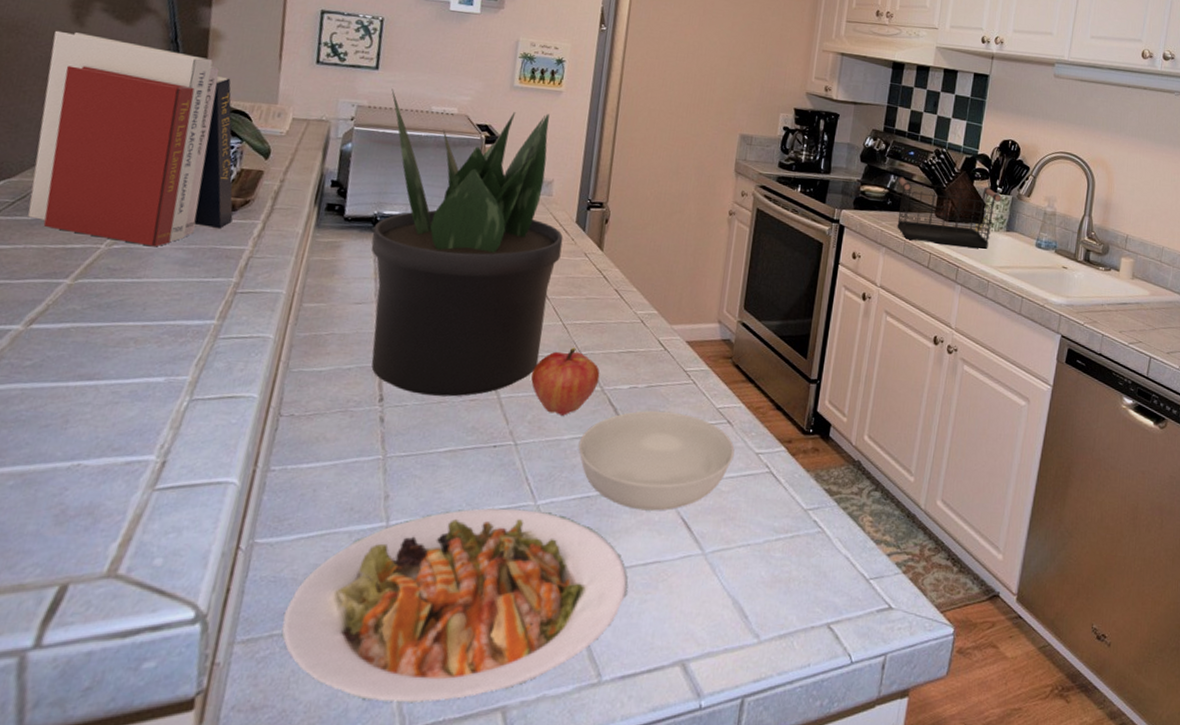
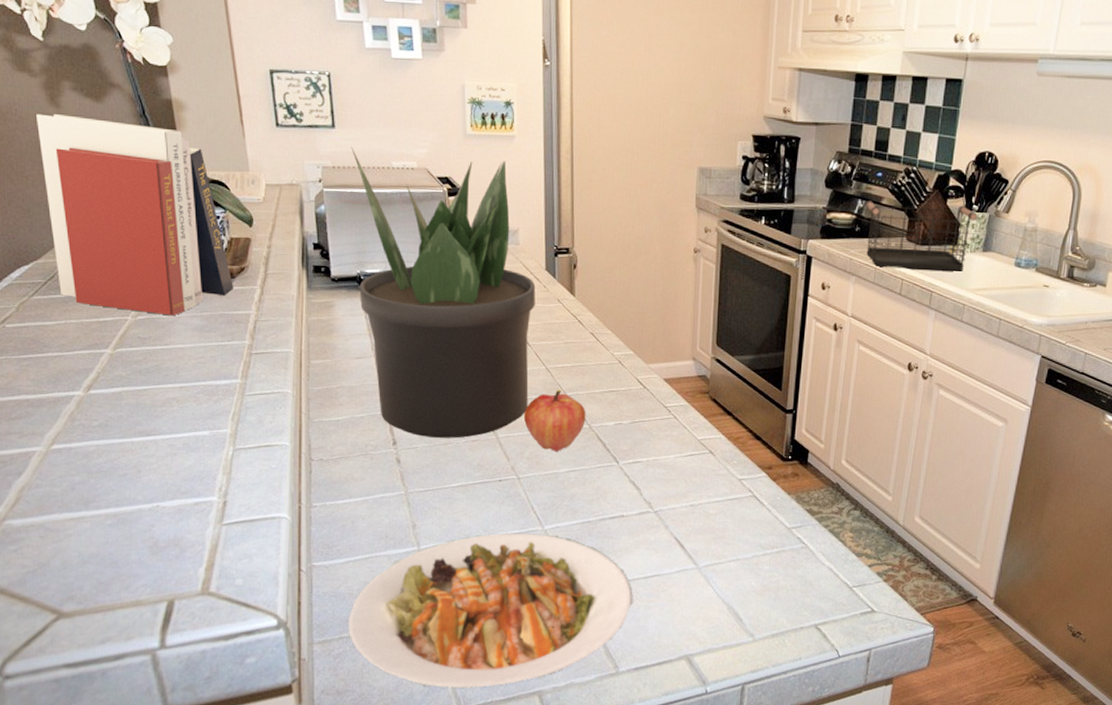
bowl: present [578,410,735,511] -> none [574,444,718,533]

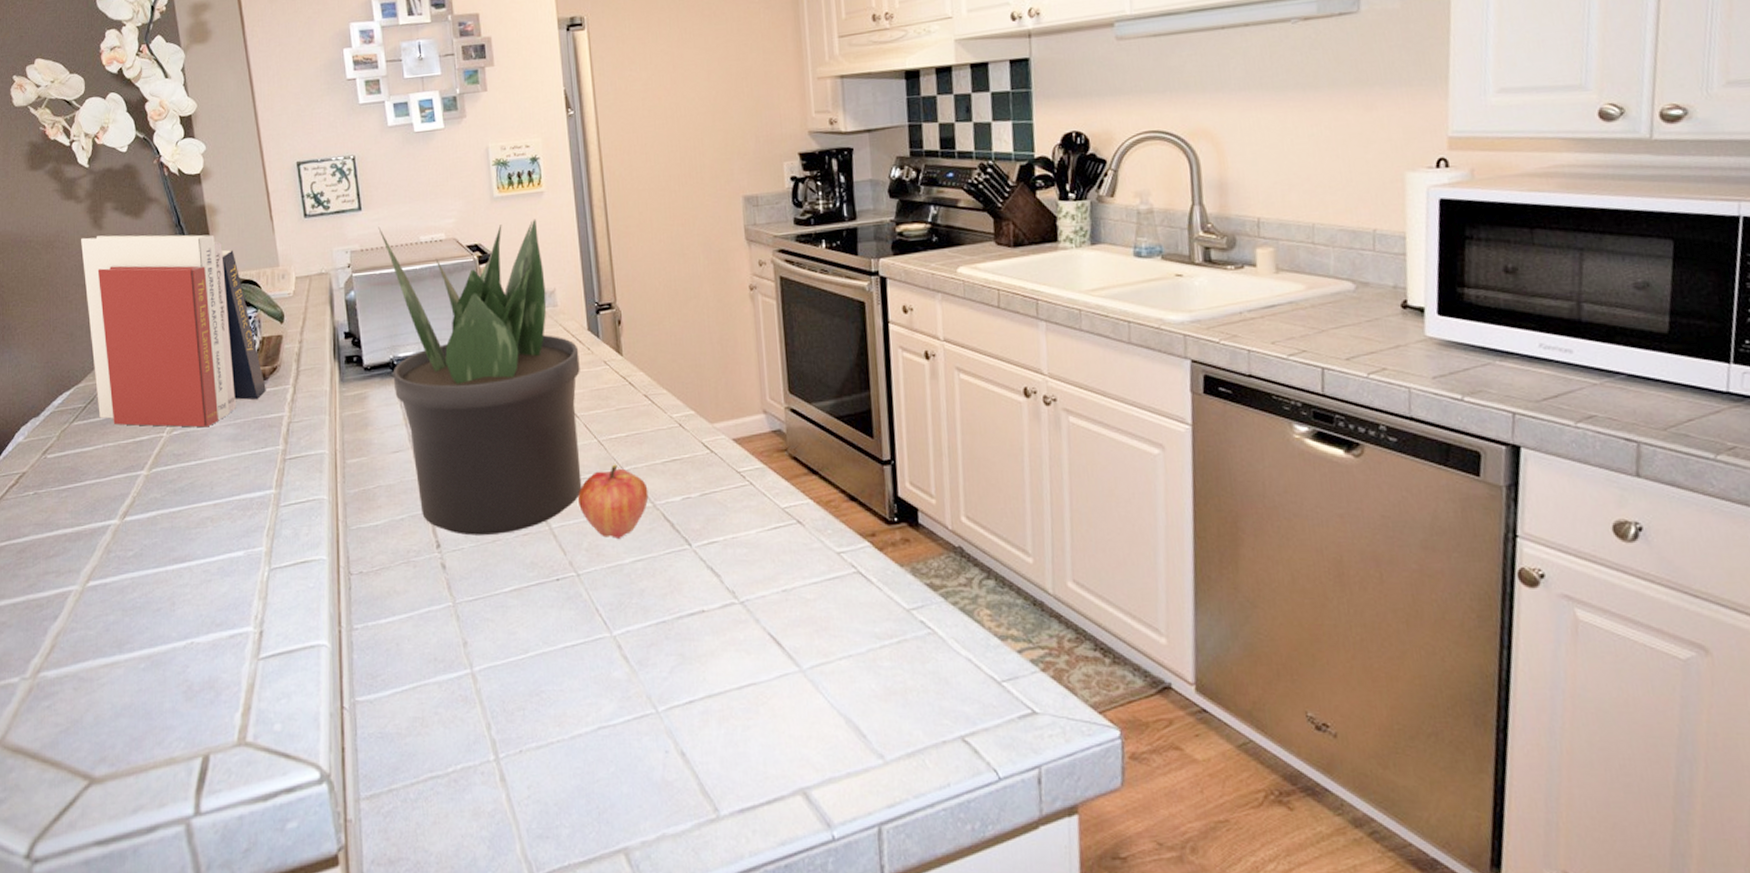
salad: present [347,532,633,689] -> none [397,642,728,850]
dish rack: present [865,201,978,271] -> none [939,195,1077,280]

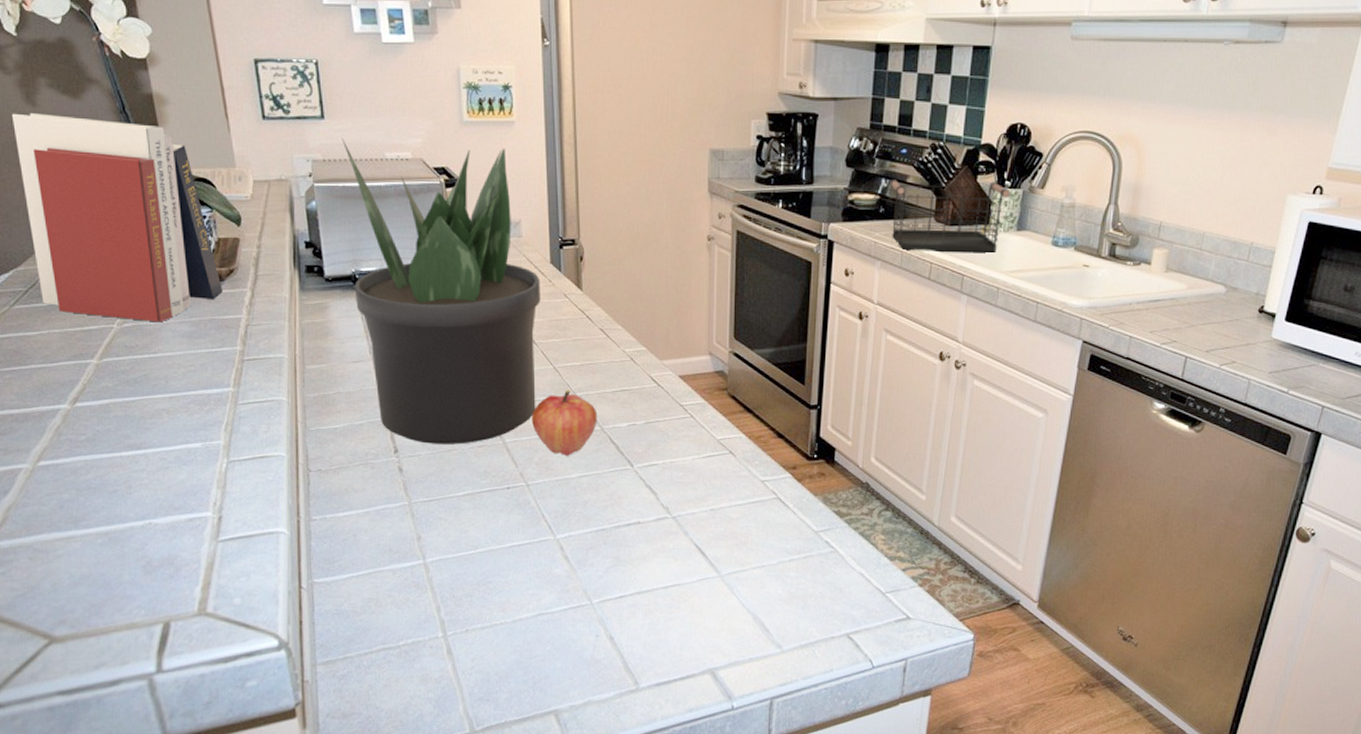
dish rack: none [939,195,1077,280] -> present [890,179,1011,252]

